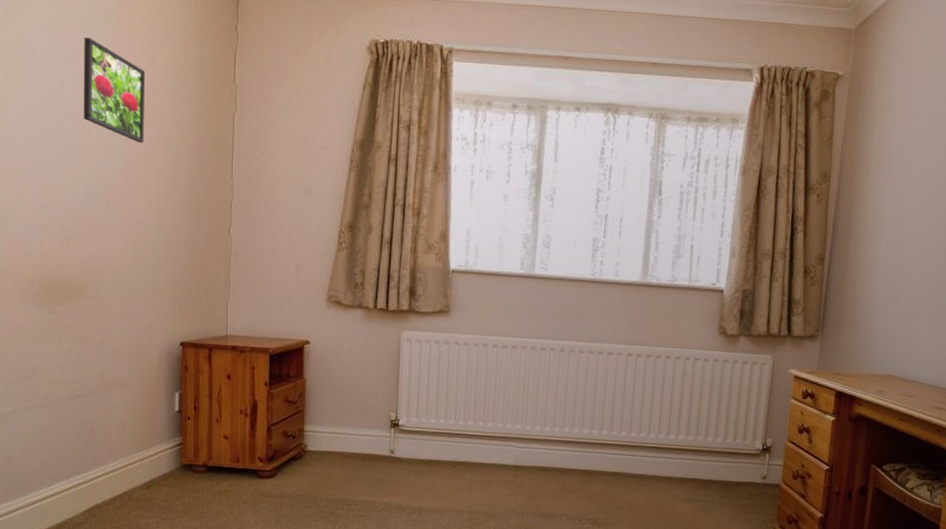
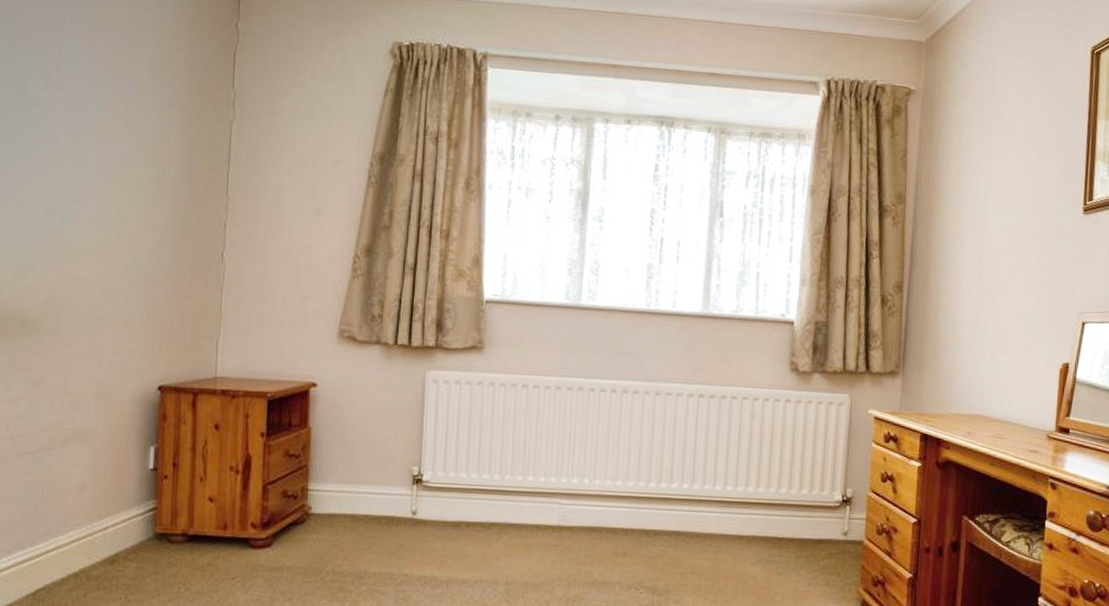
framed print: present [83,37,145,143] -> none [48,32,126,153]

